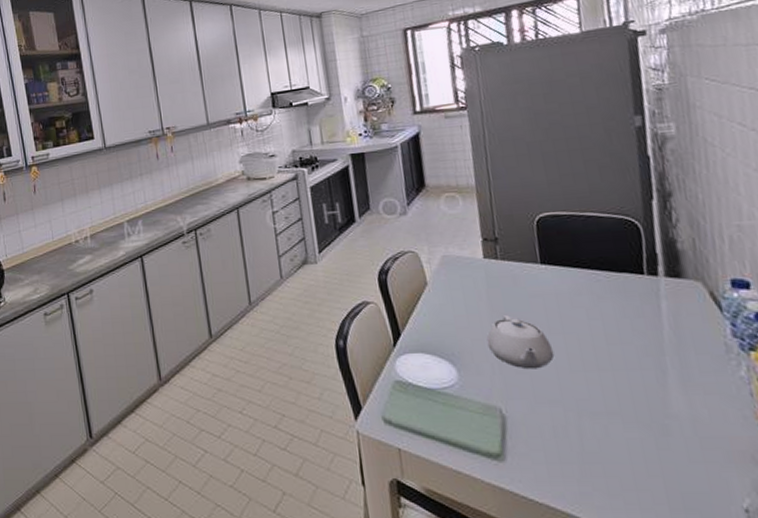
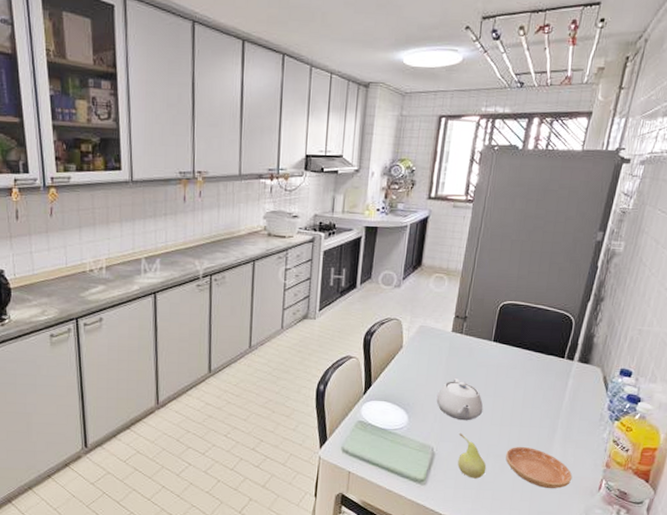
fruit: none [530,385,584,448] -> present [458,432,487,479]
saucer: none [604,397,716,457] -> present [506,446,573,489]

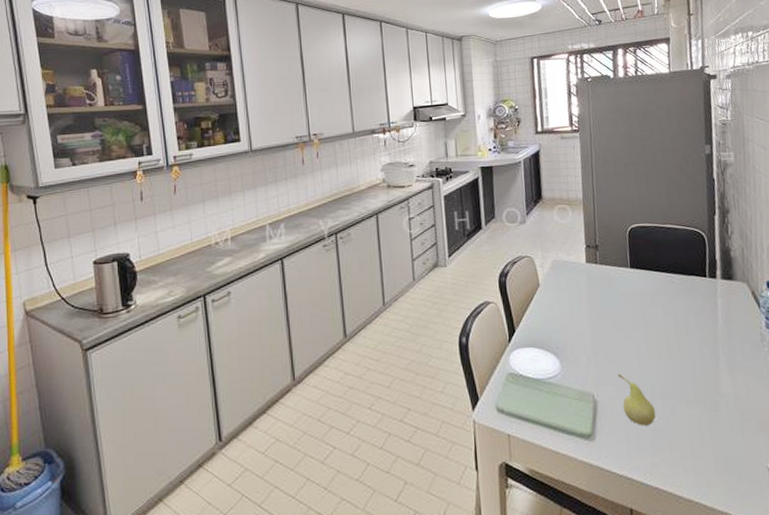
teapot: present [436,378,483,421] -> none [585,313,637,360]
saucer: present [506,446,573,489] -> none [673,381,751,428]

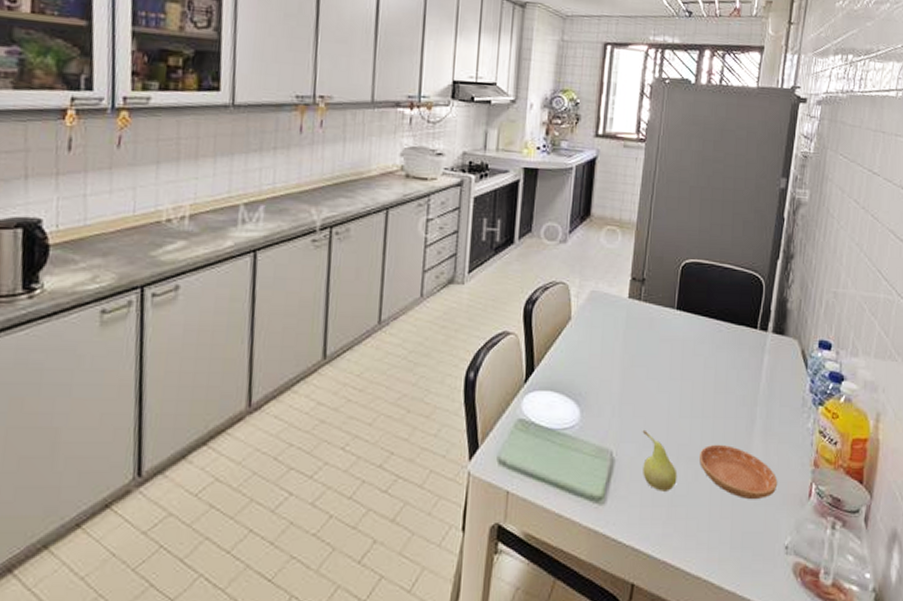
saucer: none [673,381,751,428] -> present [699,444,778,500]

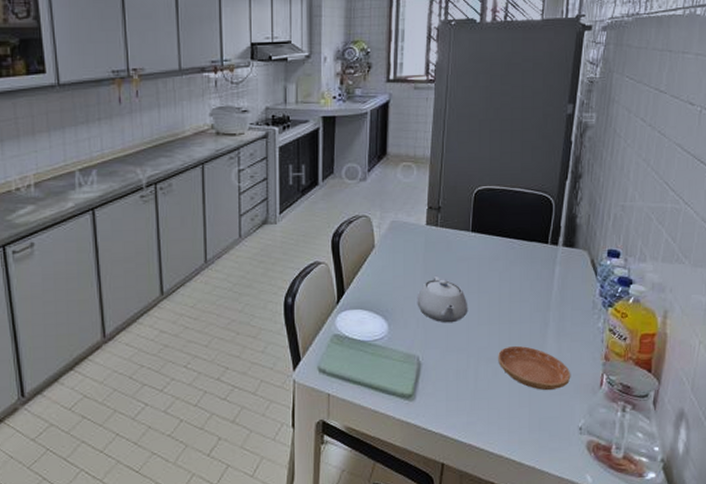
teapot: none [613,358,670,413] -> present [417,276,468,323]
fruit: present [642,429,678,491] -> none [445,337,479,388]

